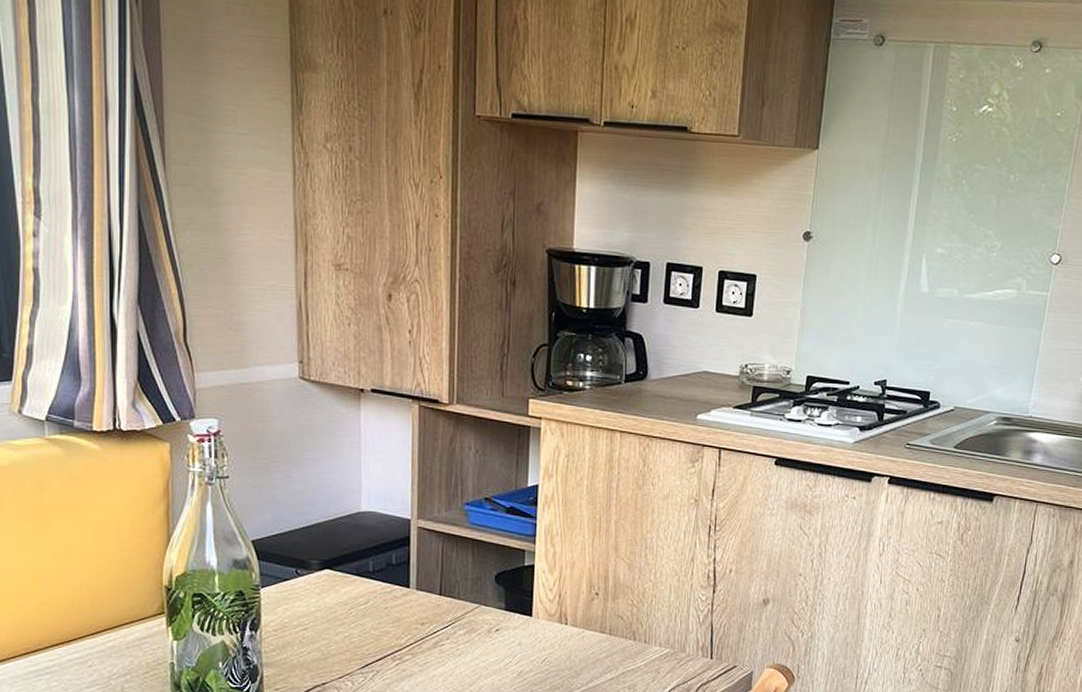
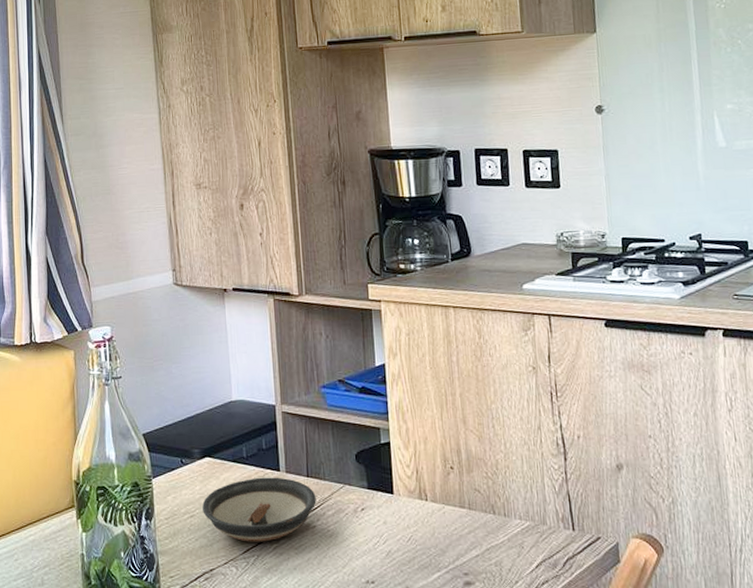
saucer: none [318,593,448,658] -> present [202,477,316,542]

